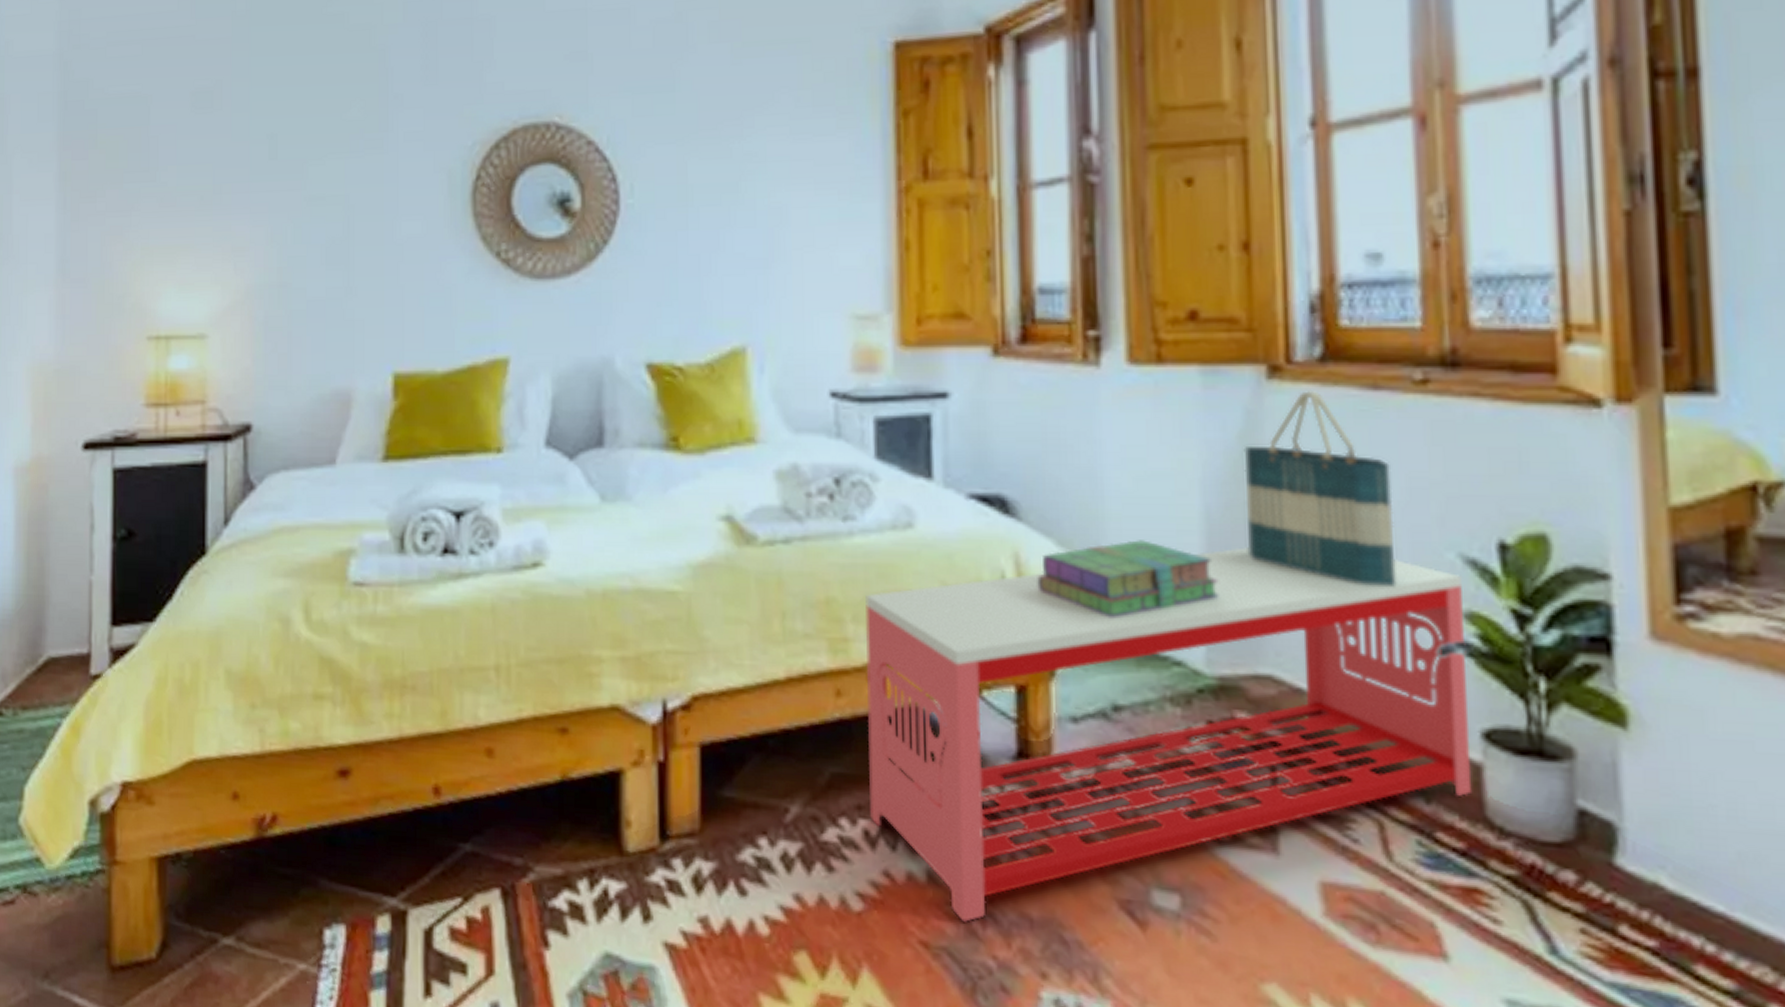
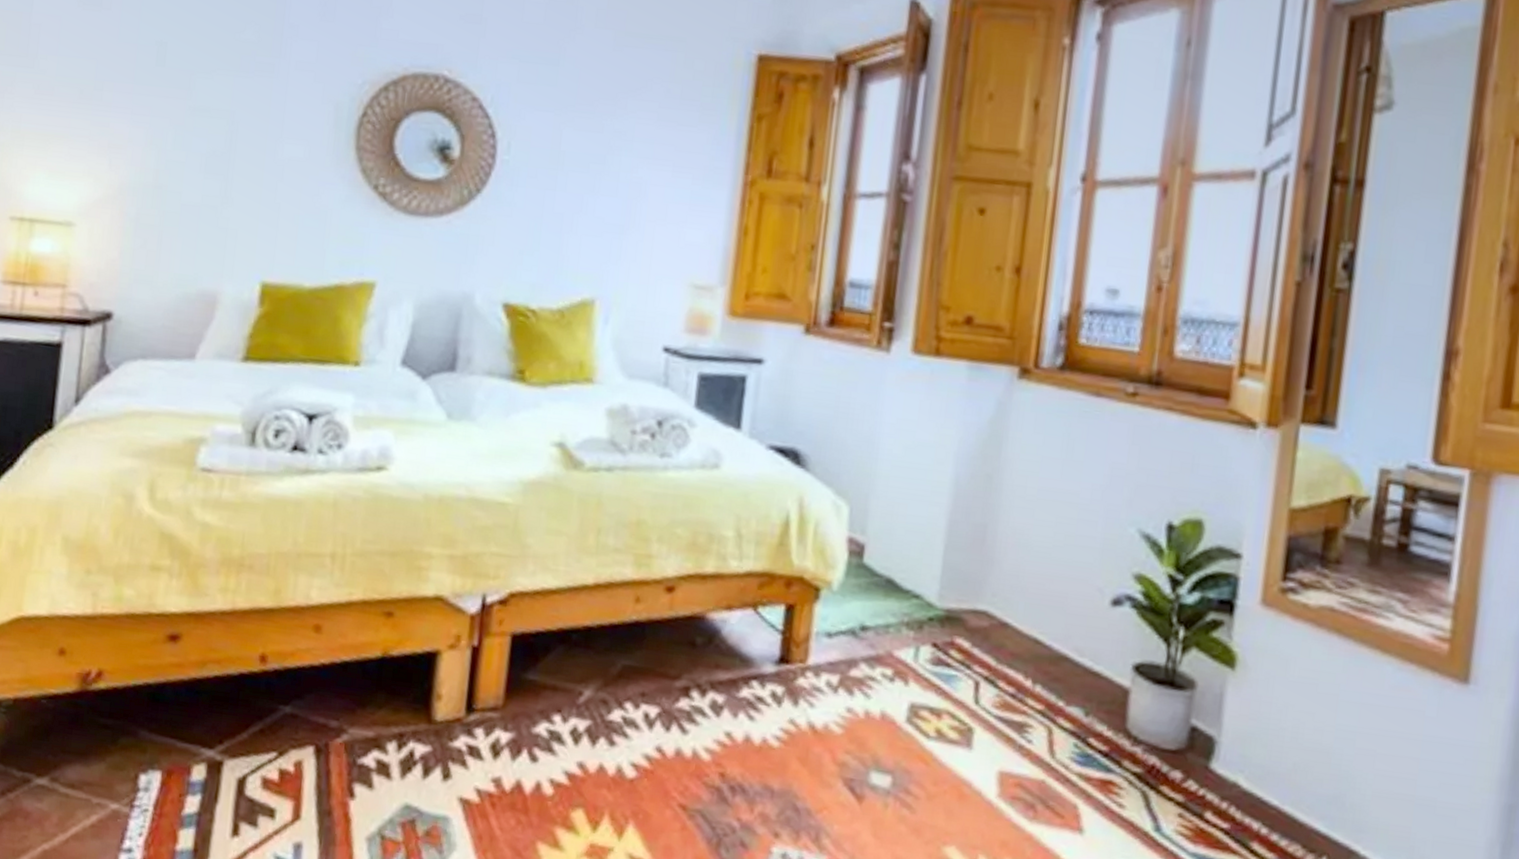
storage bench: present [866,546,1473,922] -> none [651,508,1137,791]
stack of books: present [1037,540,1219,618] -> none [814,496,958,557]
tote bag: present [1243,389,1395,587] -> none [984,390,1099,550]

